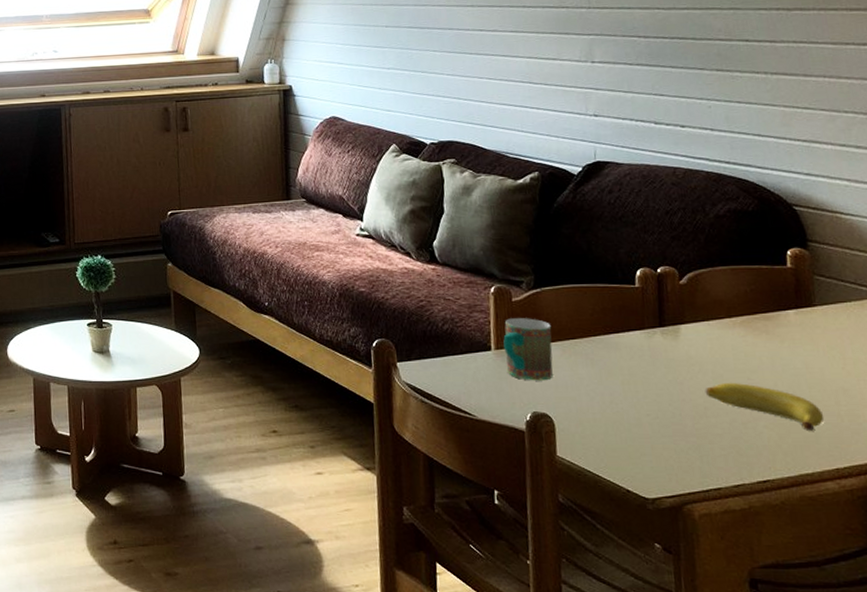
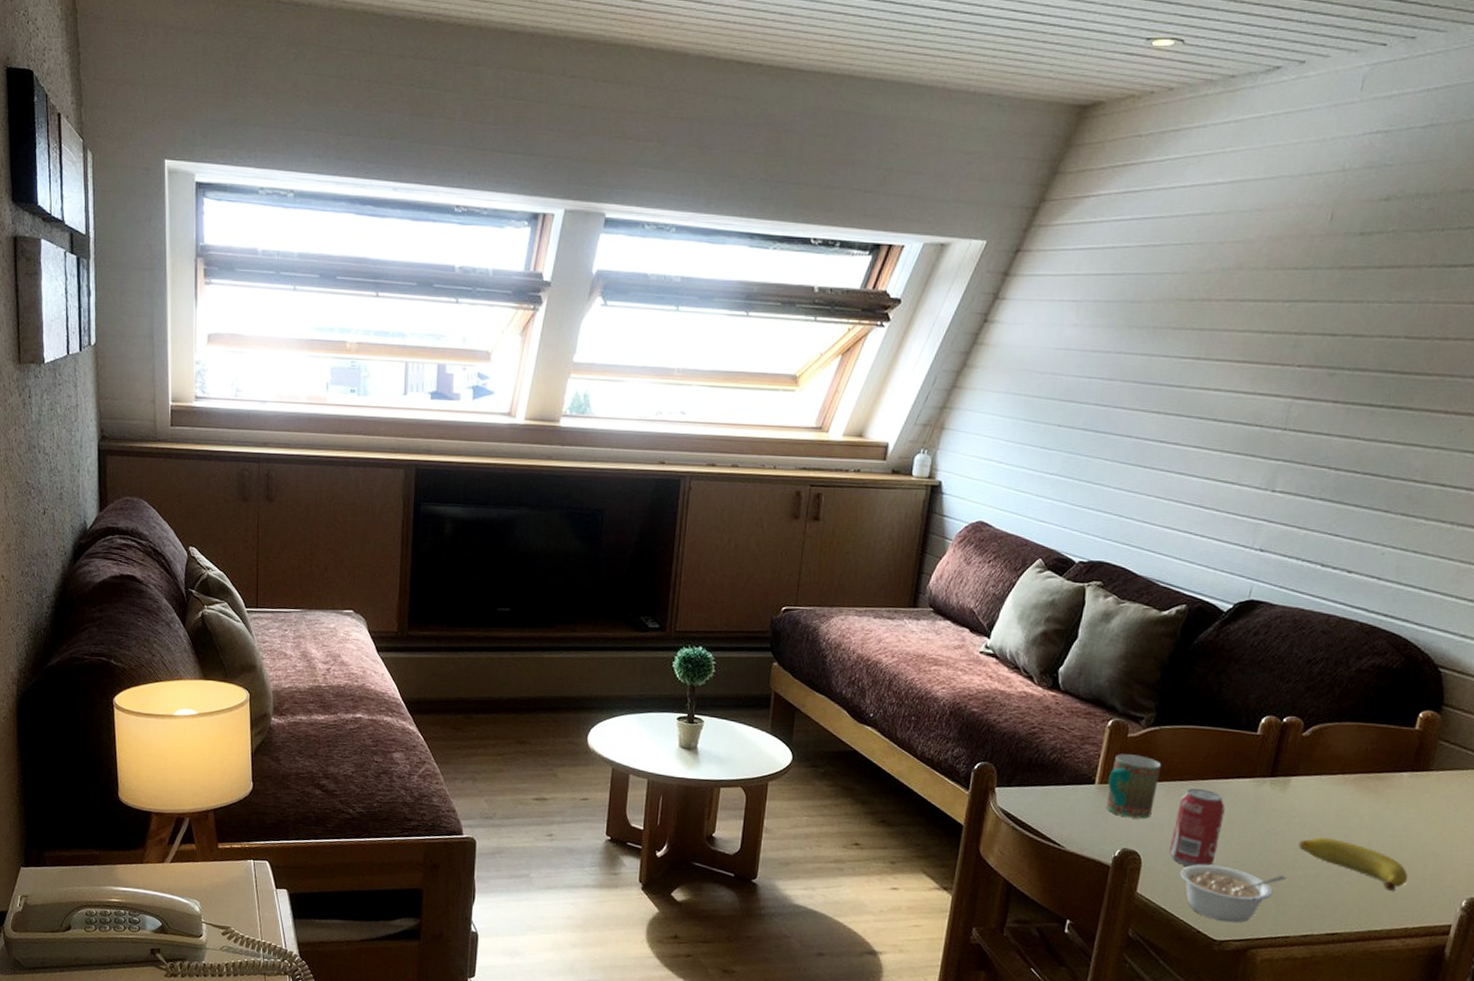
beverage can: none [577,345,626,424] -> present [1169,788,1225,867]
legume: none [595,420,702,479] -> present [1179,864,1287,923]

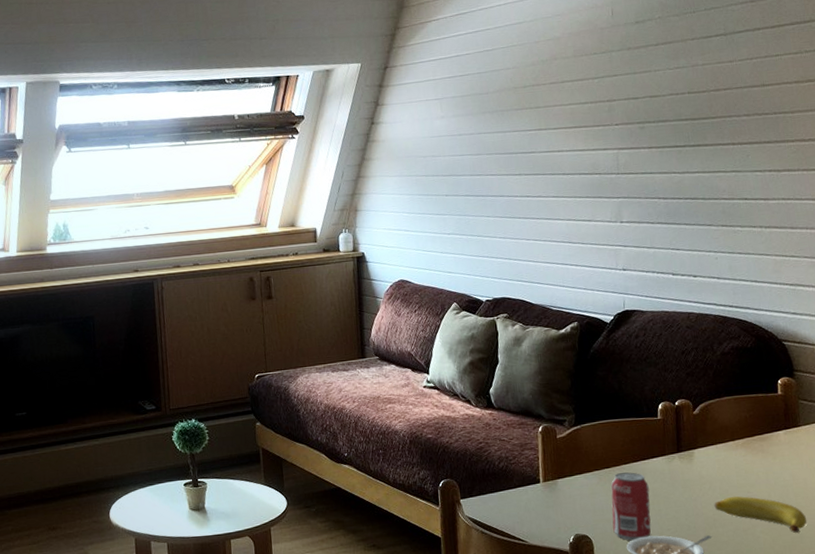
mug: present [1105,754,1162,819] -> none [550,452,592,507]

